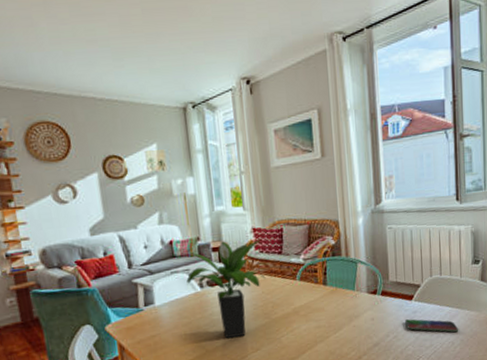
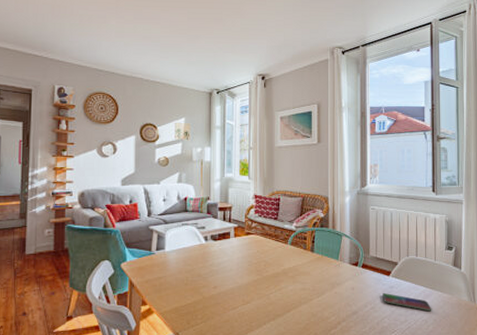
potted plant: present [186,239,266,339] -> none [194,203,261,289]

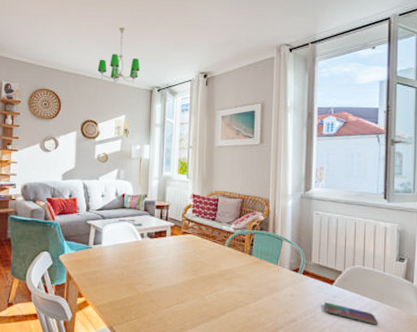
chandelier: none [155,30,199,87] -> present [97,28,140,84]

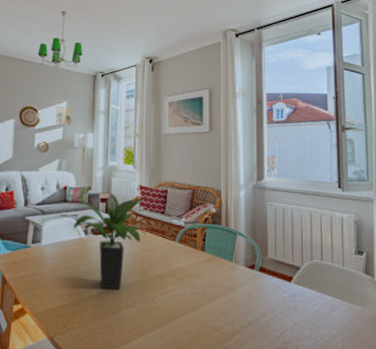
potted plant: none [131,201,198,287] -> present [73,194,147,290]
smartphone: present [324,302,379,325] -> none [283,302,341,326]

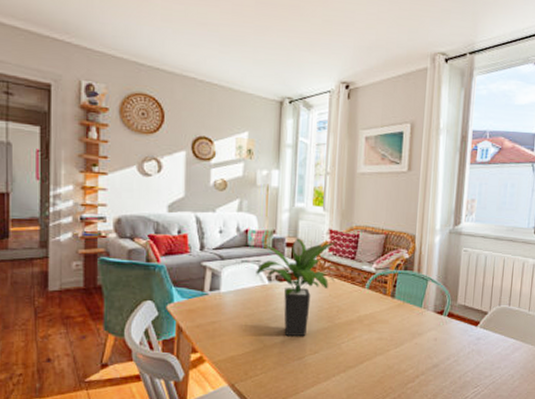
chandelier: present [38,11,83,69] -> none [212,17,268,92]

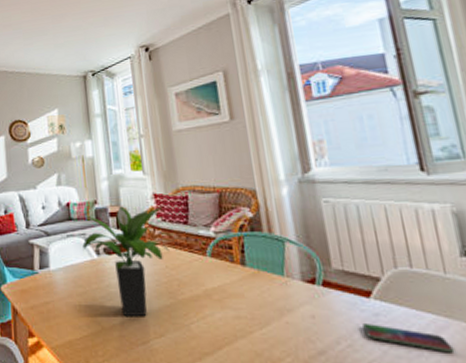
smartphone: none [467,345,520,366] -> present [362,324,455,353]

